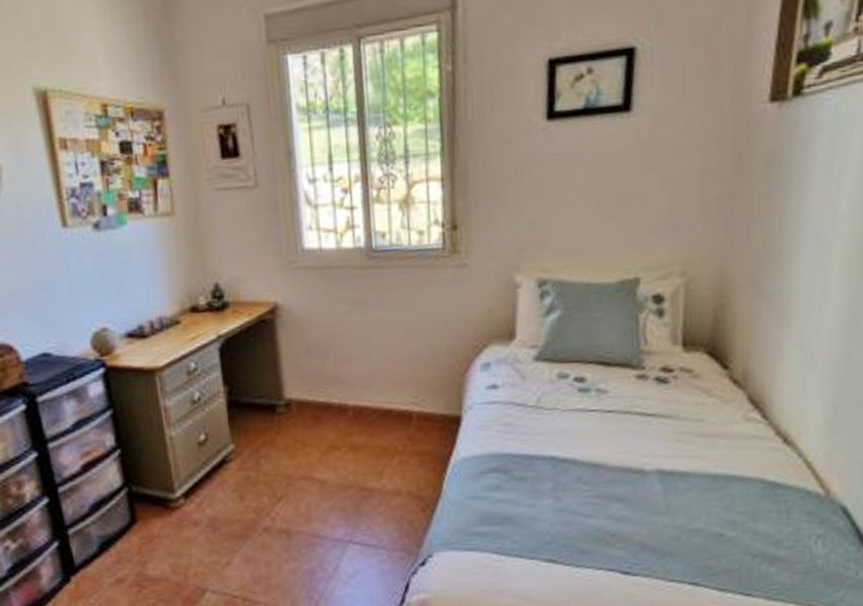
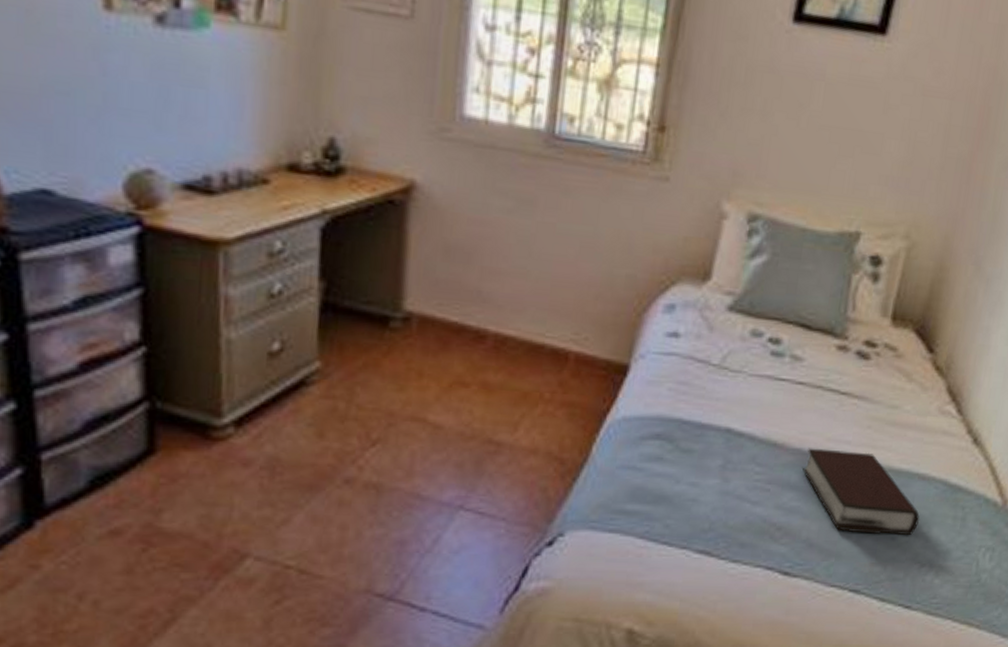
bible: none [625,462,745,534] -> present [802,448,920,536]

